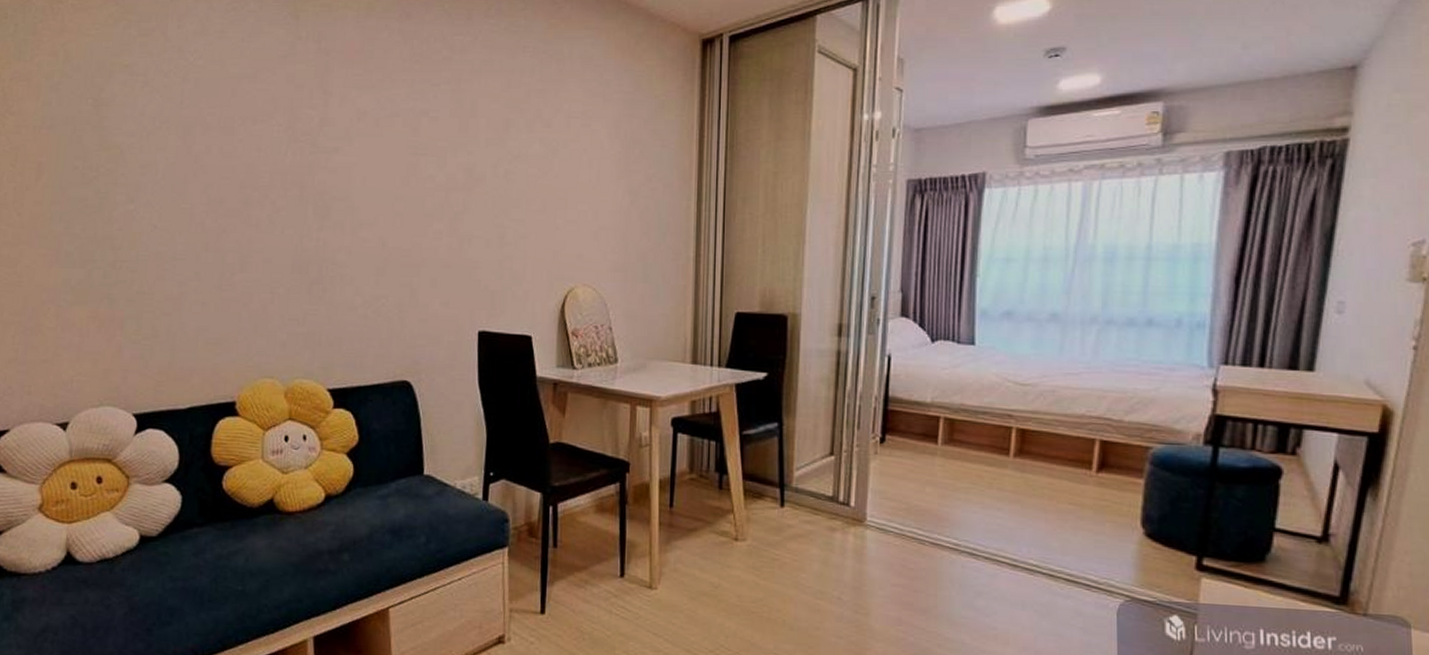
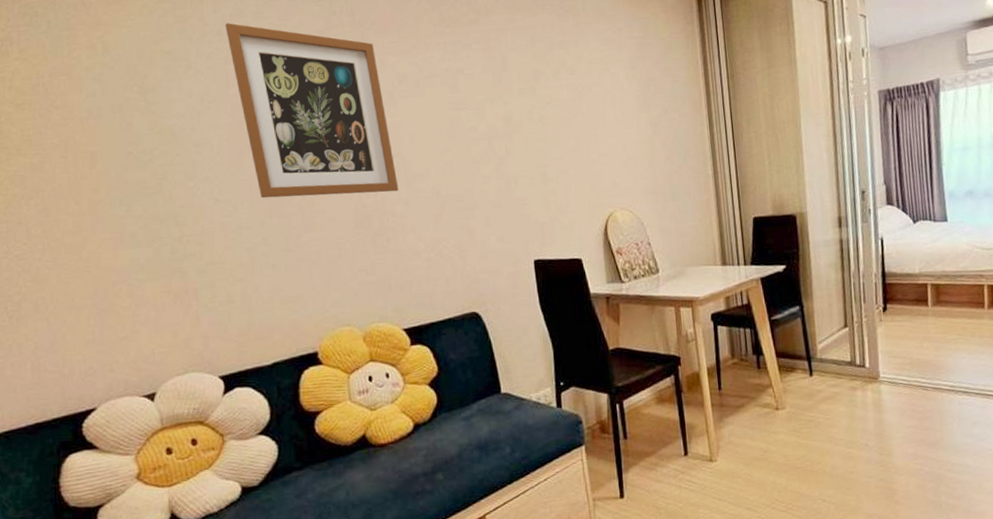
wall art: none [187,40,343,238] -> present [225,23,399,199]

